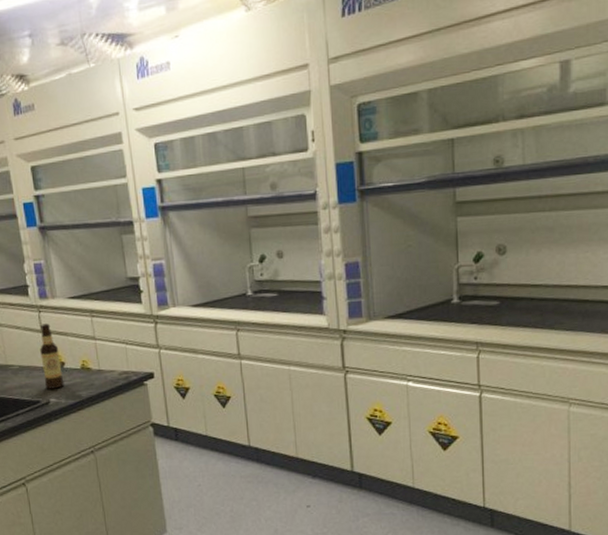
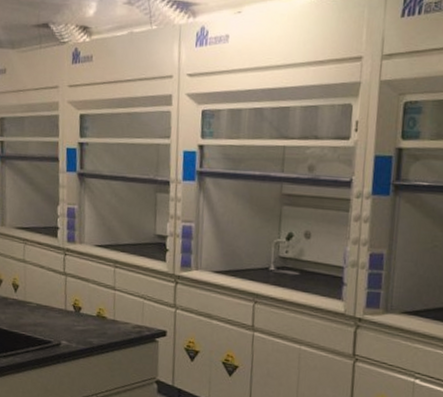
bottle: present [40,323,64,389] -> none [59,267,78,332]

